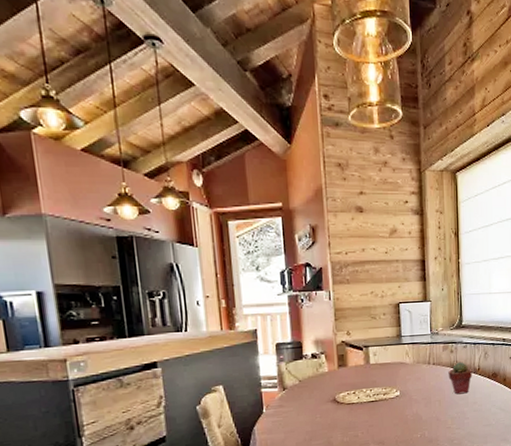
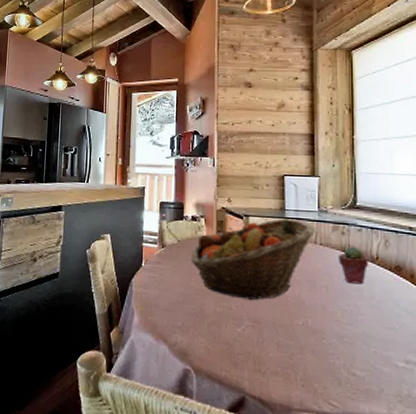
fruit basket: none [314,344,430,426] -> present [190,218,316,301]

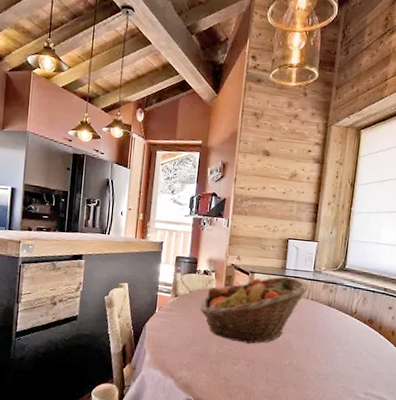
potted succulent: present [338,246,369,285] -> none [324,302,349,333]

